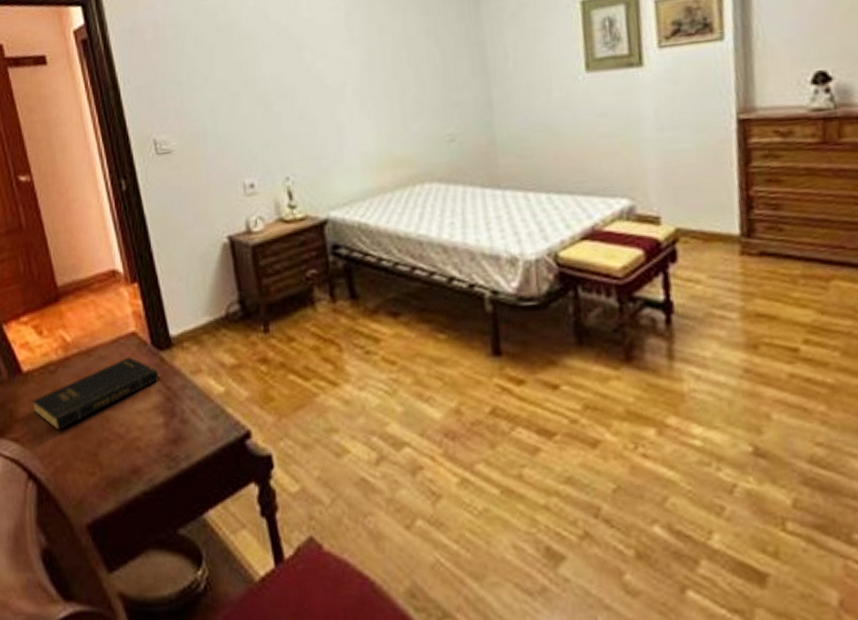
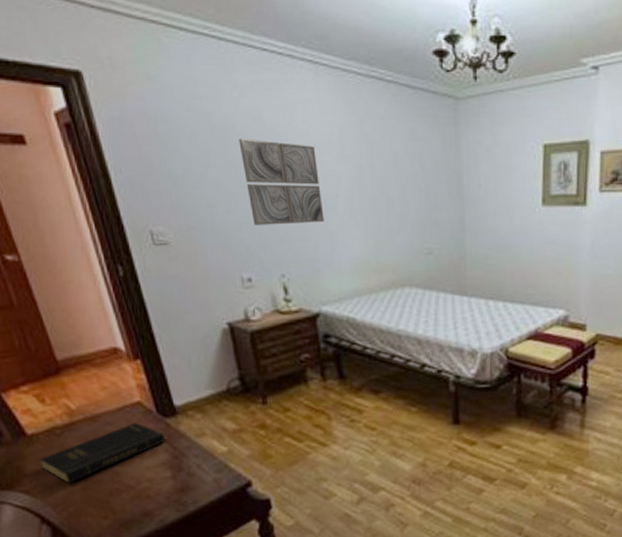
wall art: none [243,33,332,125] -> present [239,139,324,225]

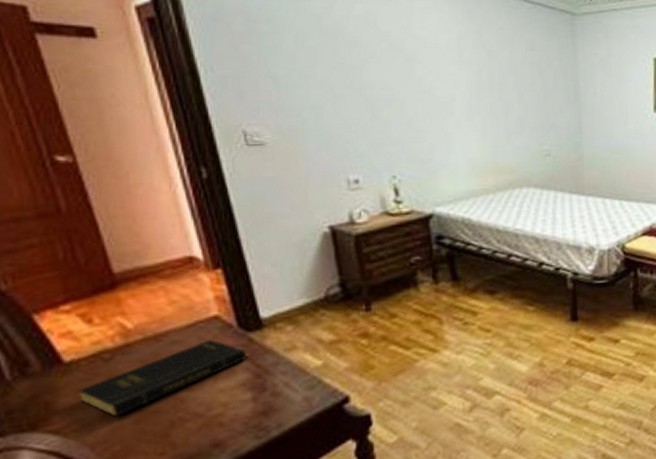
wall art: present [239,139,324,225] -> none [351,42,440,127]

